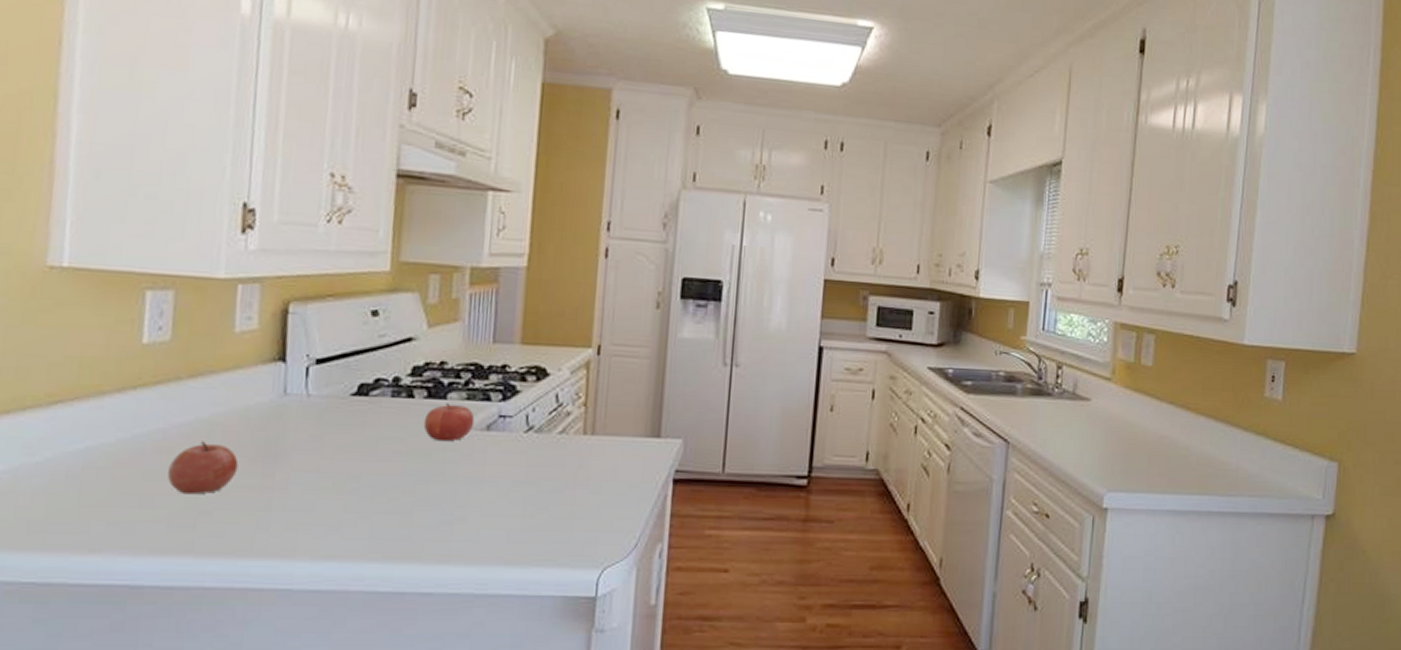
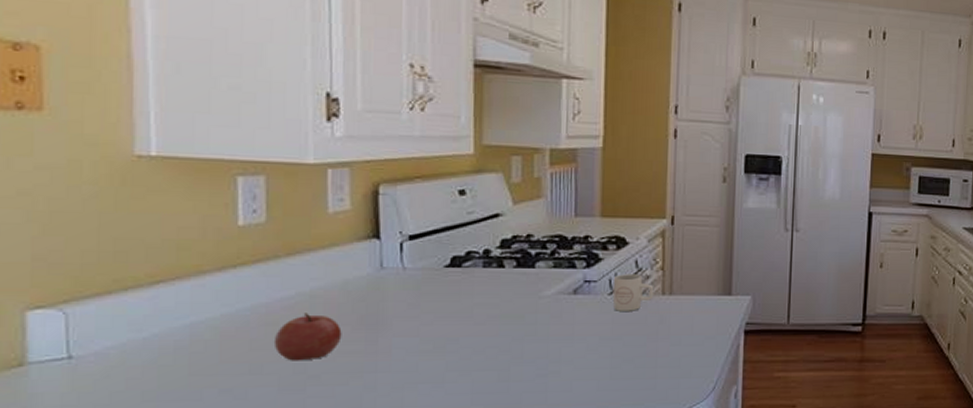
fruit: present [423,403,475,442] -> none [515,271,562,306]
mug: none [528,409,575,452] -> present [612,274,654,311]

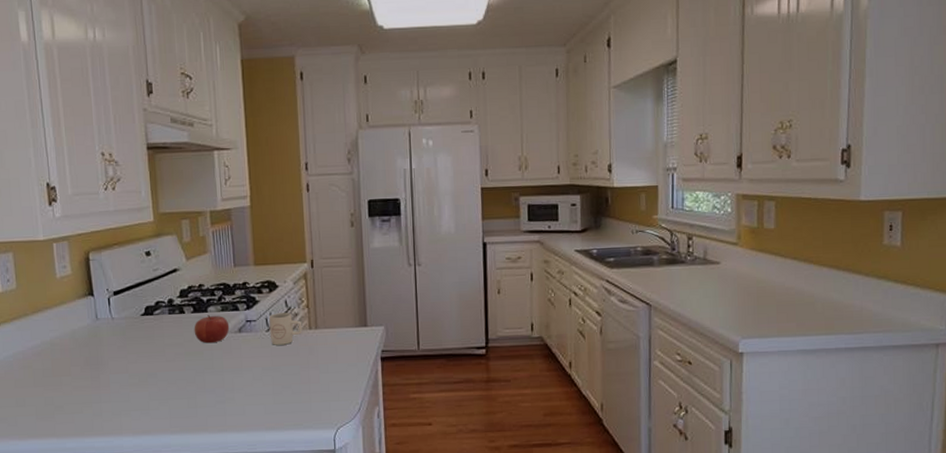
fruit: present [273,313,342,361] -> none [30,357,75,396]
fruit: none [515,271,562,306] -> present [194,315,230,344]

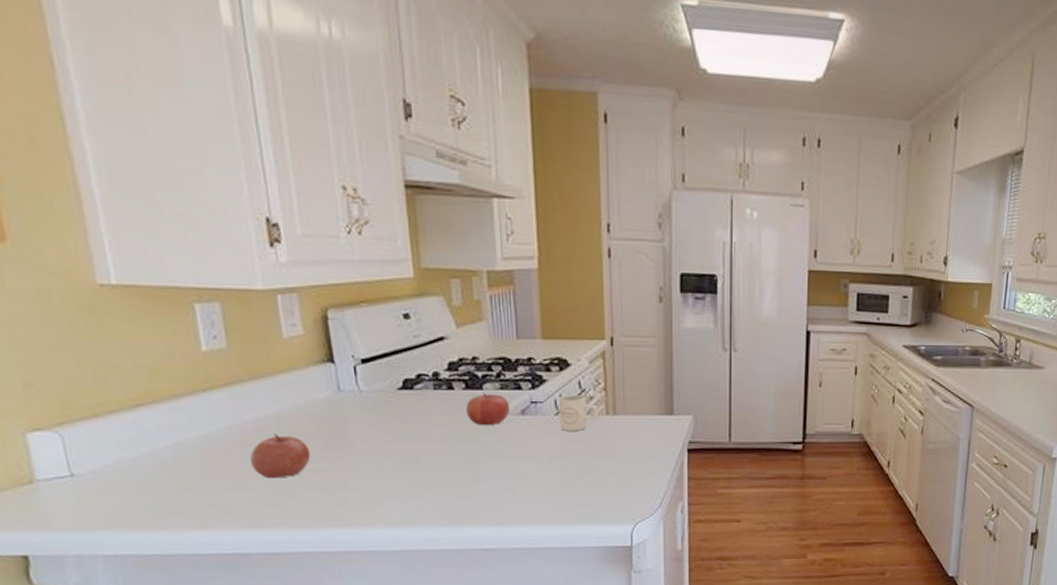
fruit: none [30,357,75,396] -> present [249,434,311,479]

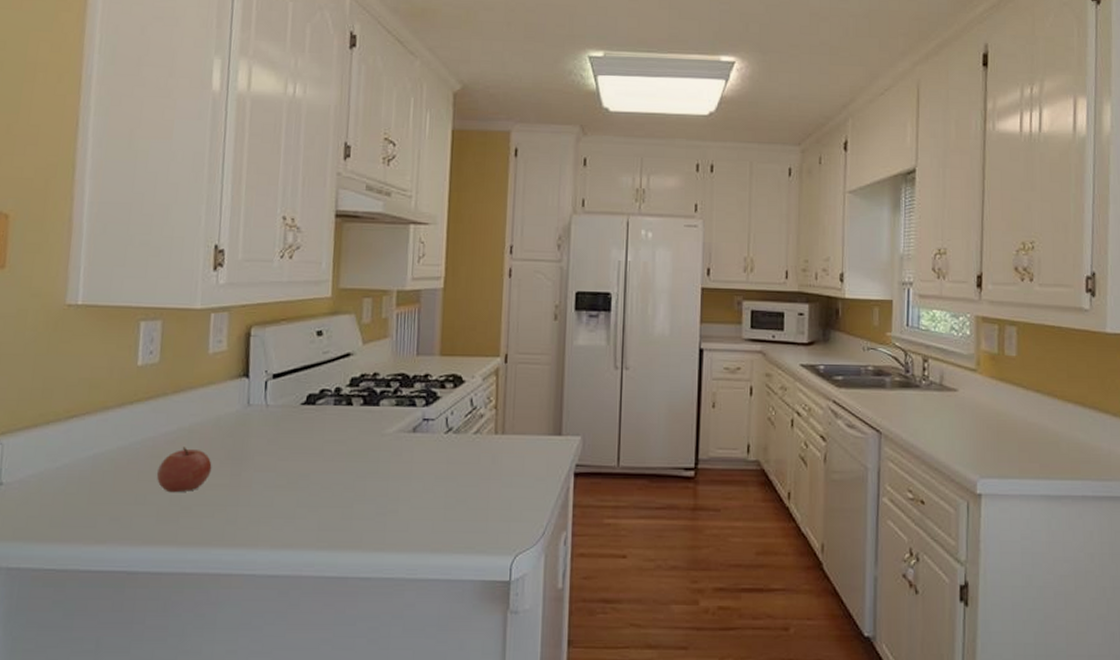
fruit: present [465,393,510,426] -> none [360,409,403,443]
mug: present [558,395,599,431] -> none [448,412,488,450]

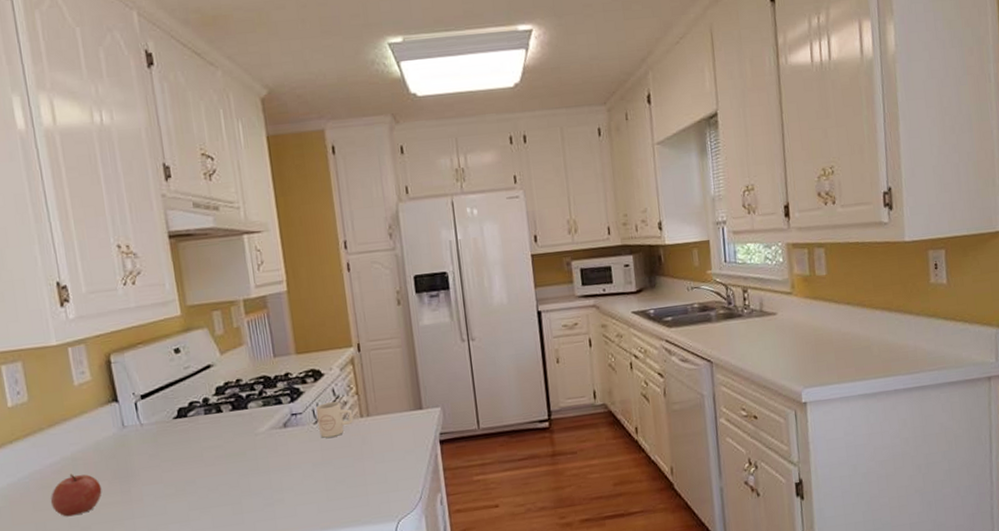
mug: none [448,412,488,450] -> present [315,401,354,438]

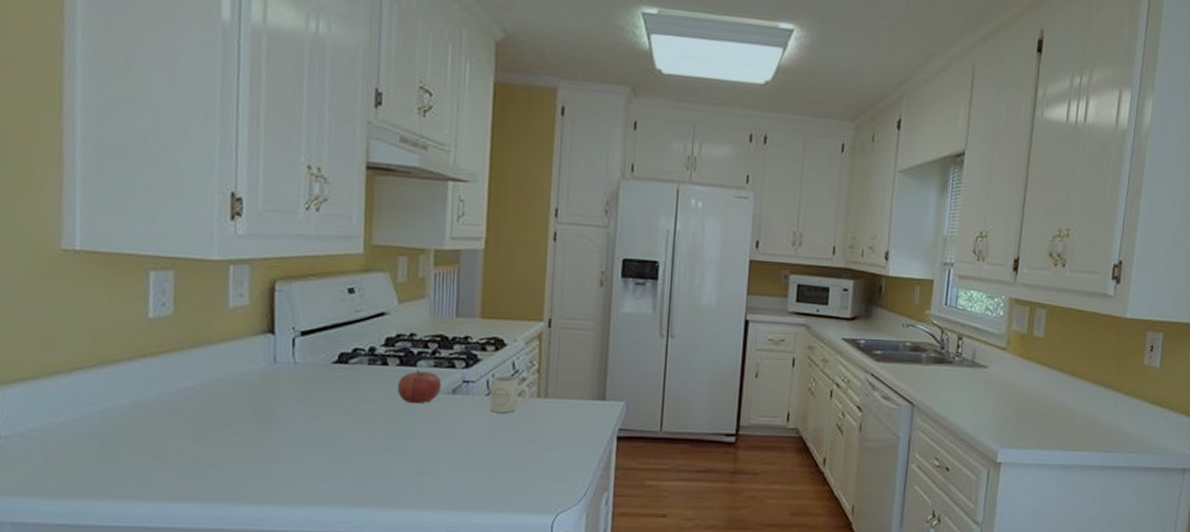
fruit: present [50,474,102,517] -> none [175,403,237,449]
fruit: none [234,411,274,443] -> present [397,370,442,404]

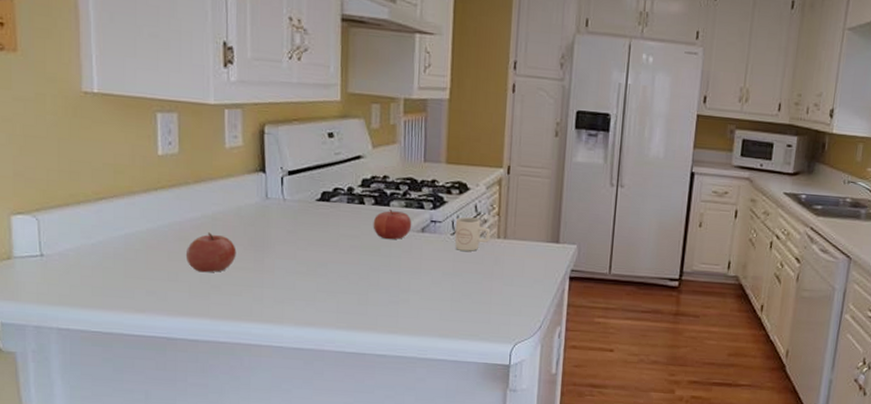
fruit: none [175,403,237,449] -> present [185,232,237,273]

